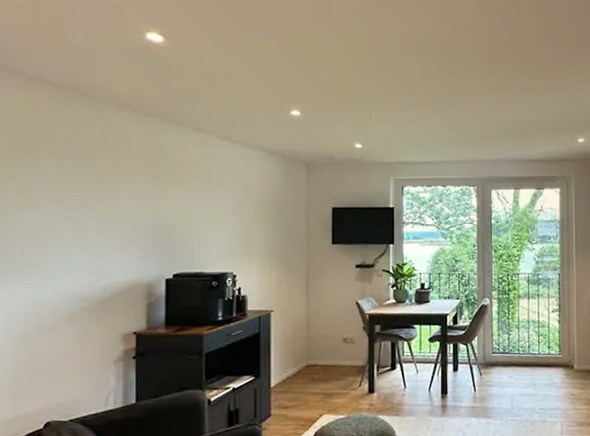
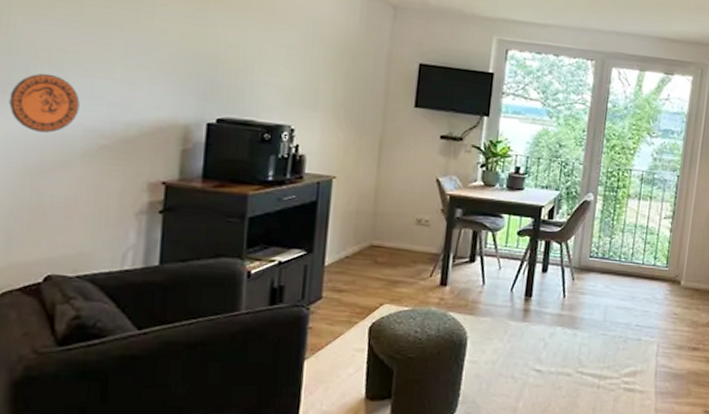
decorative plate: none [9,255,64,303] -> present [9,73,80,133]

